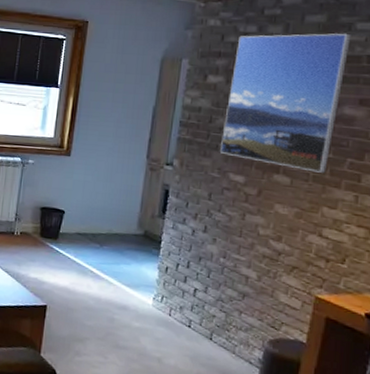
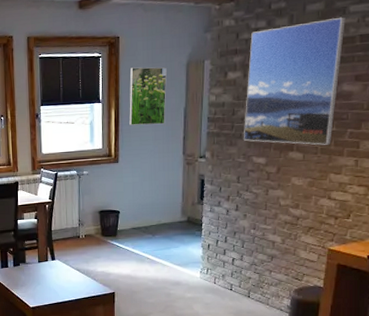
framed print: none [88,55,138,121] -> present [129,67,167,125]

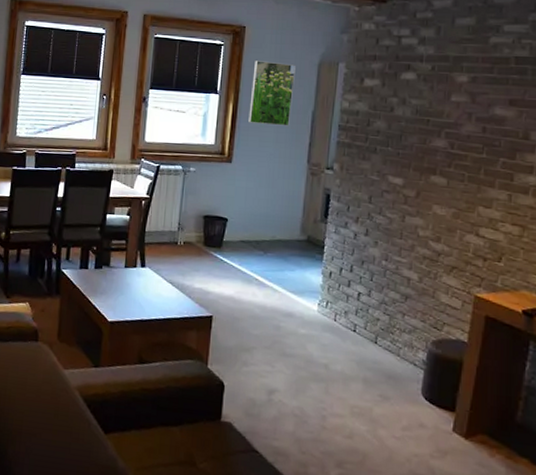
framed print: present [244,17,345,145] -> none [379,35,499,173]

